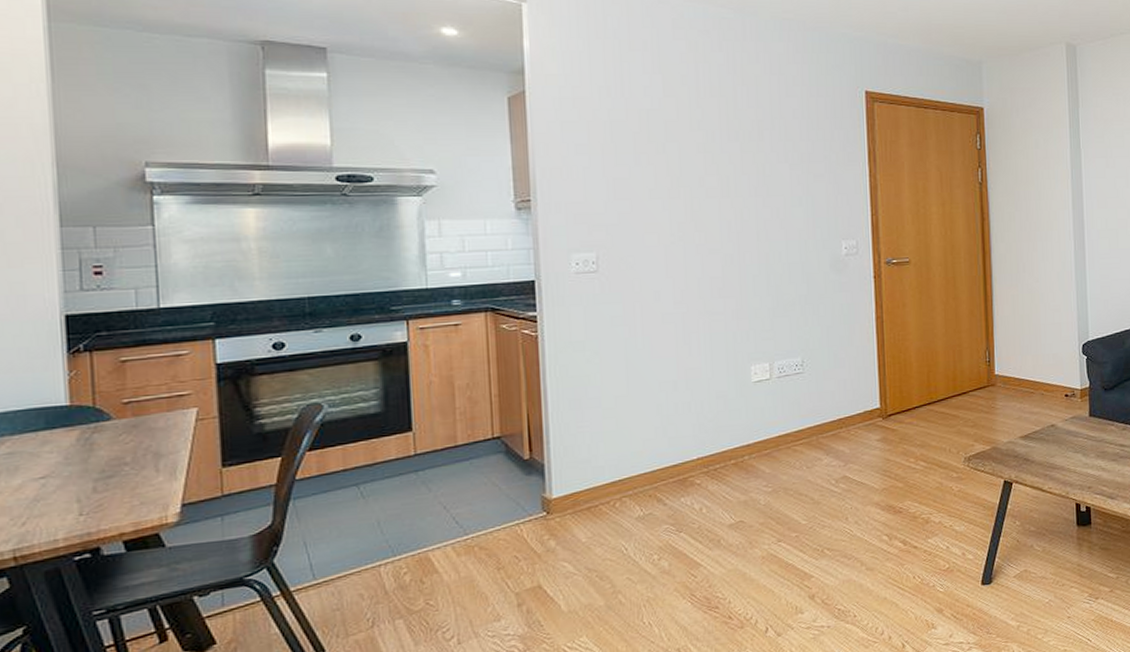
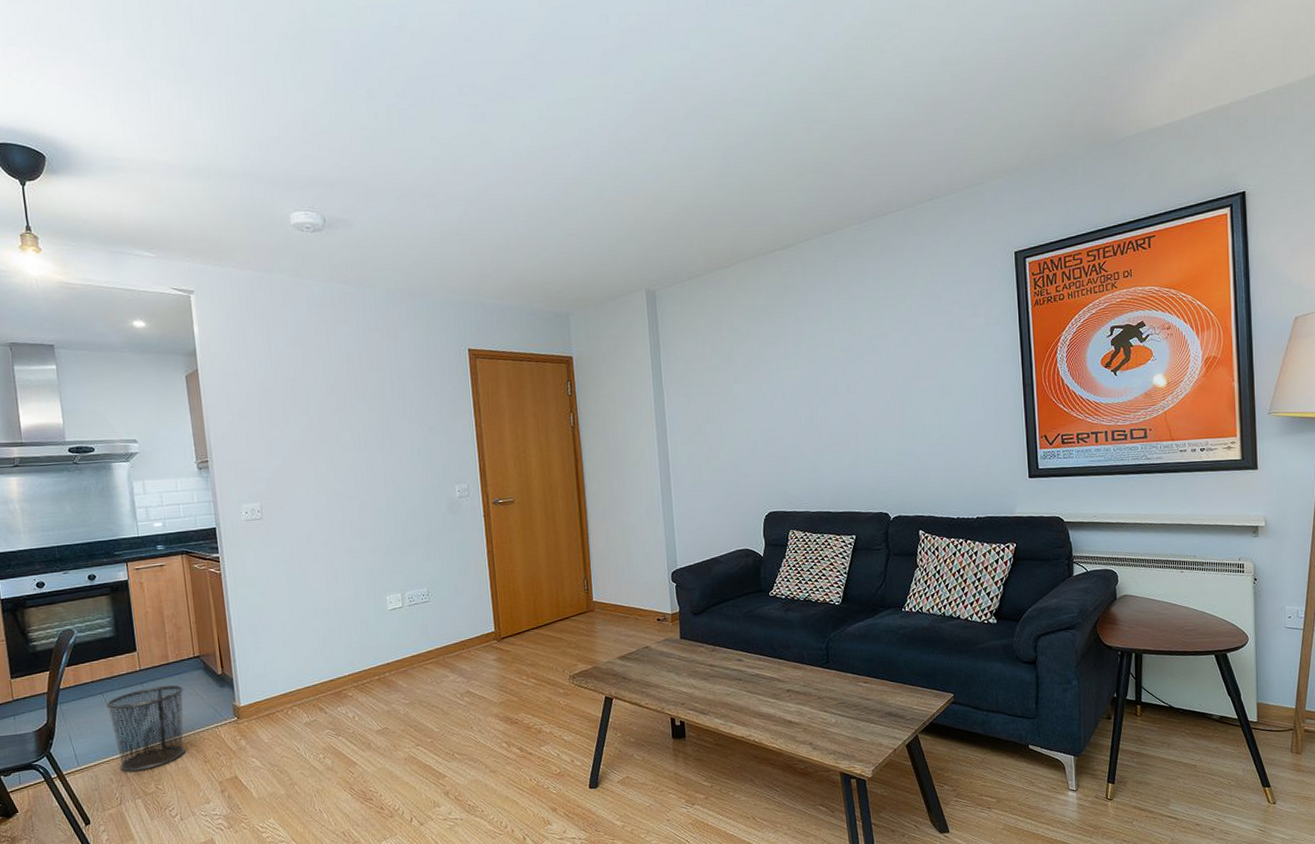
waste bin: none [362,473,476,585] -> present [106,685,185,772]

